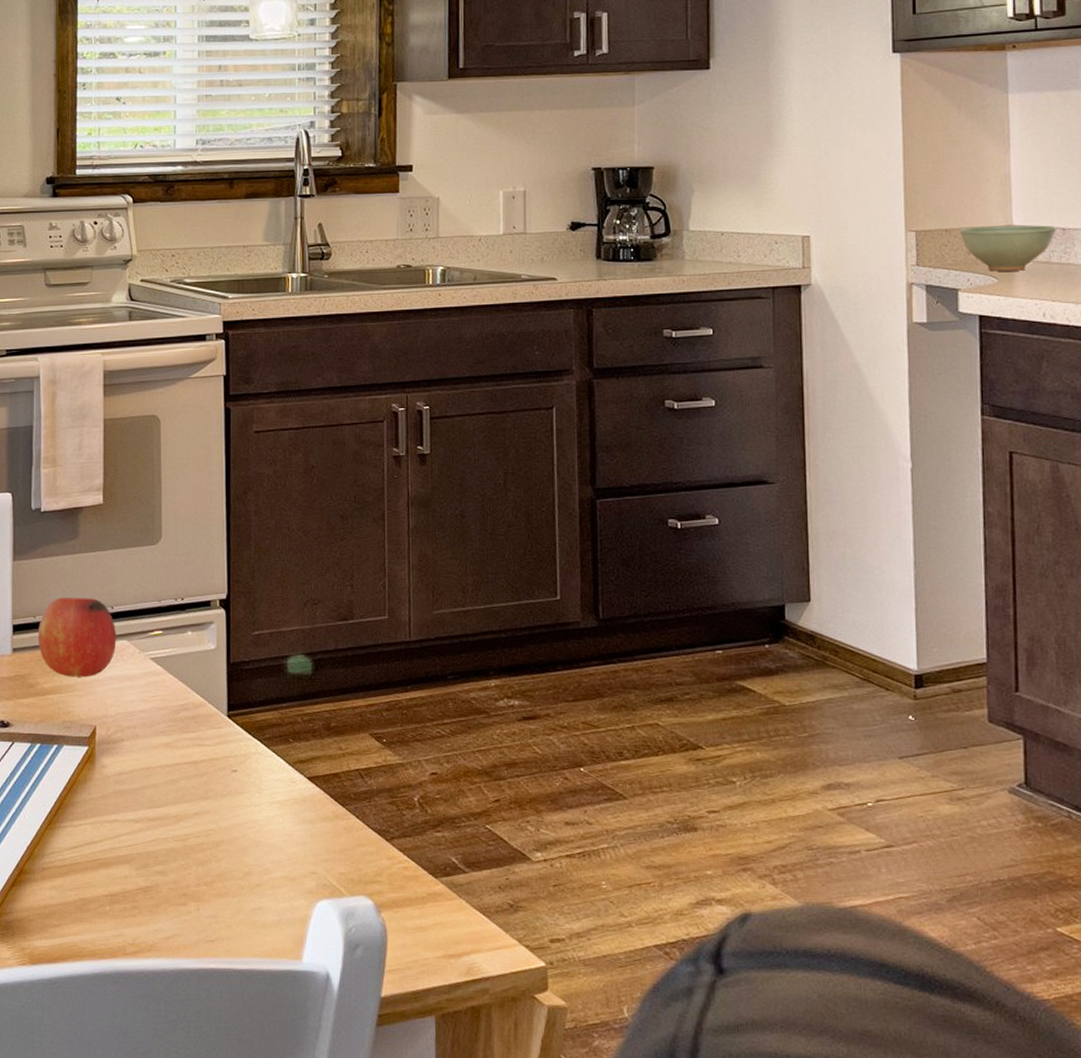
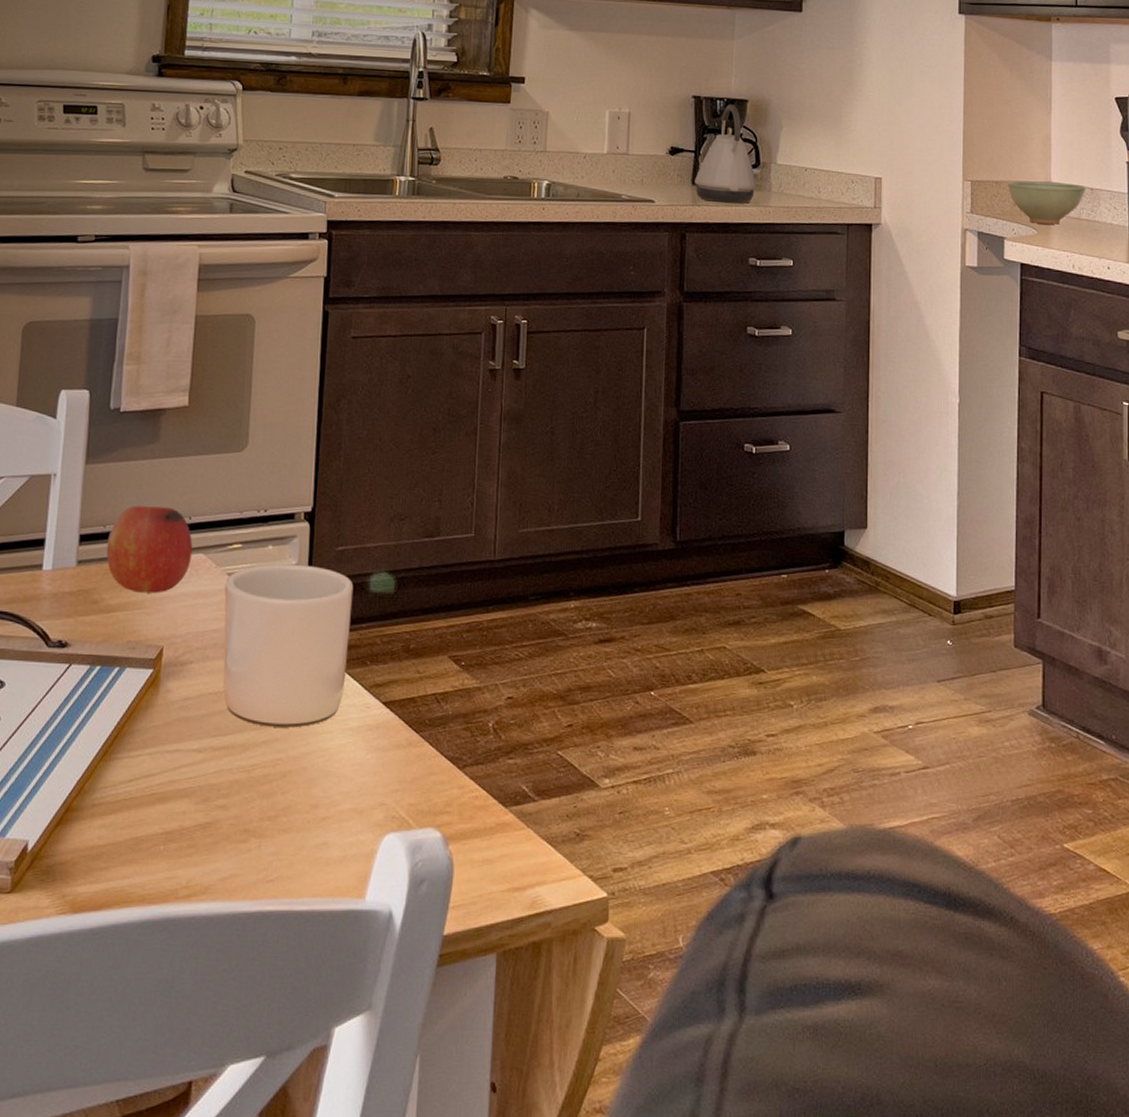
mug: none [149,648,272,801] -> present [223,563,354,728]
kettle: none [599,173,668,276] -> present [695,104,757,204]

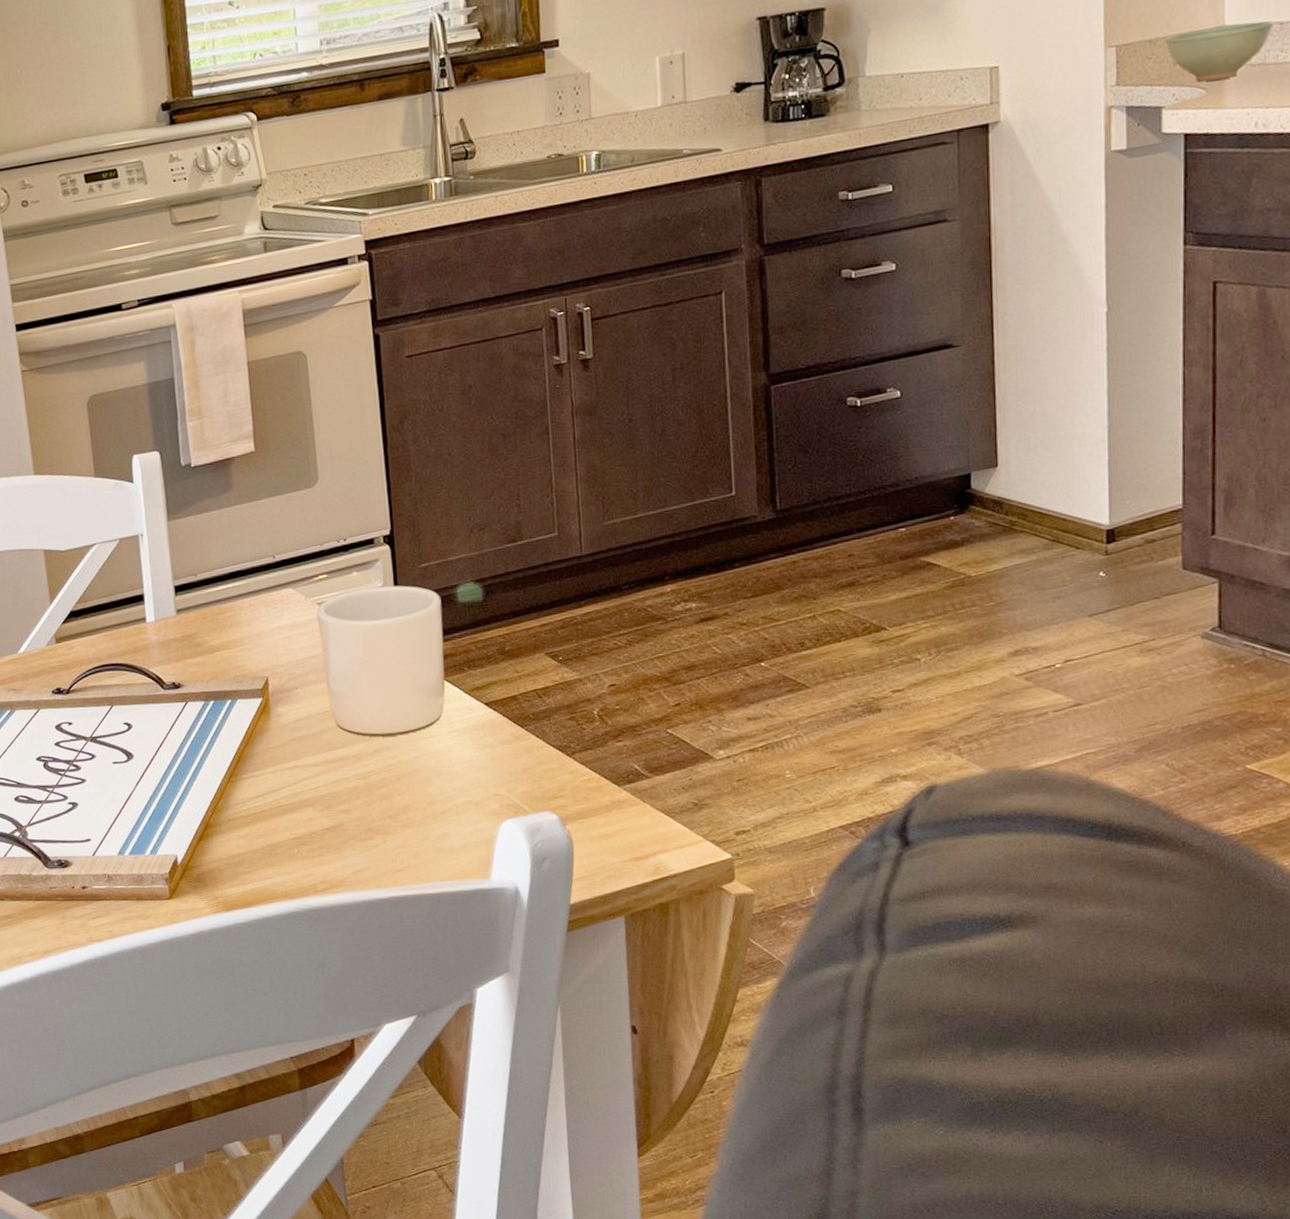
fruit: present [106,506,193,593] -> none [200,549,282,632]
kettle: present [695,104,757,204] -> none [767,17,843,137]

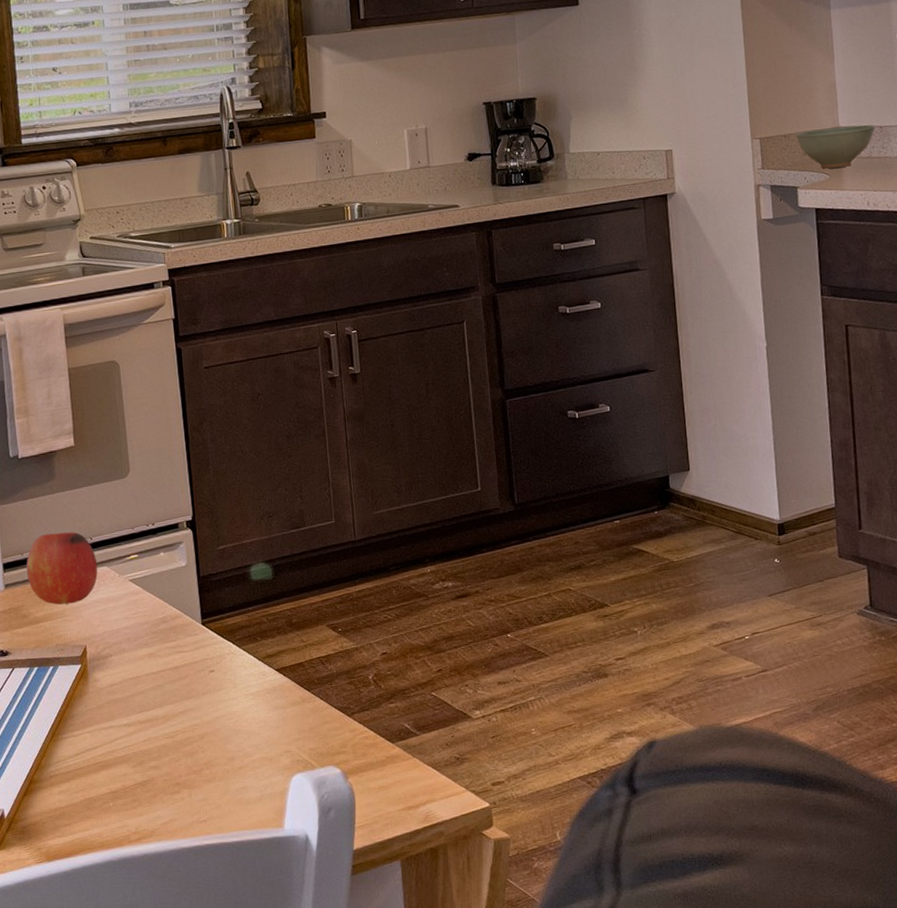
fruit: none [200,549,282,632] -> present [26,532,98,605]
mug: present [316,585,446,737] -> none [128,564,242,700]

